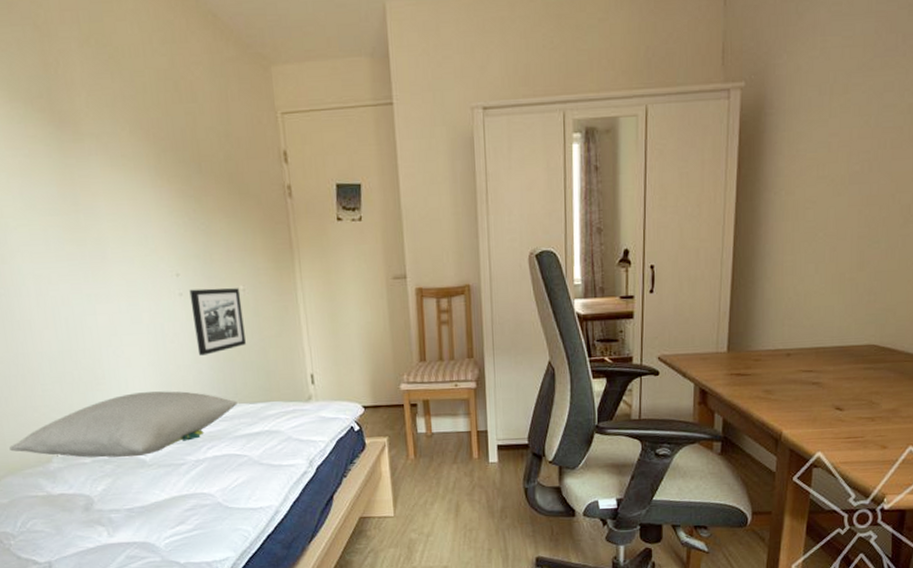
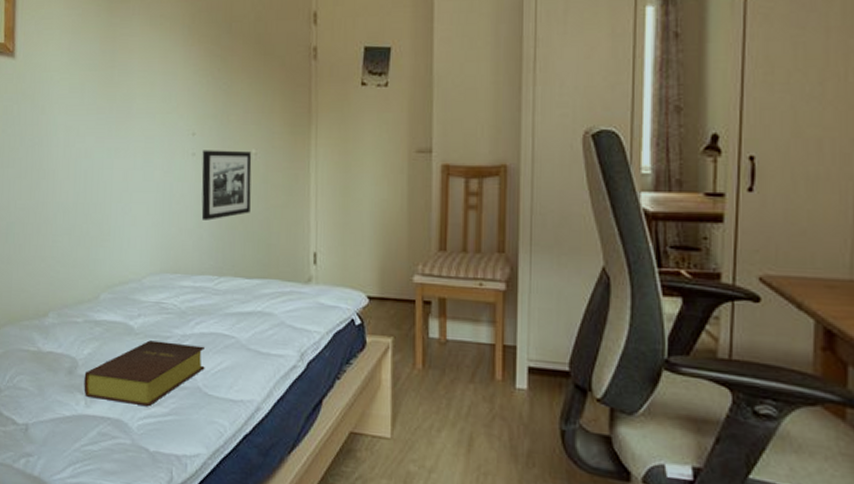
pillow: present [9,391,237,458] -> none [14,253,233,323]
bible: none [102,467,222,528] -> present [84,340,205,406]

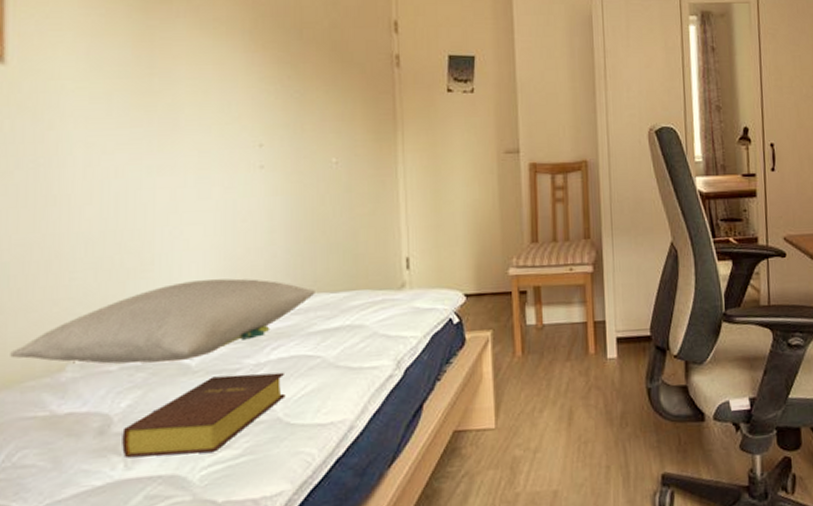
pillow: none [14,253,233,323] -> present [10,278,315,364]
picture frame: present [201,150,252,221] -> none [272,160,333,237]

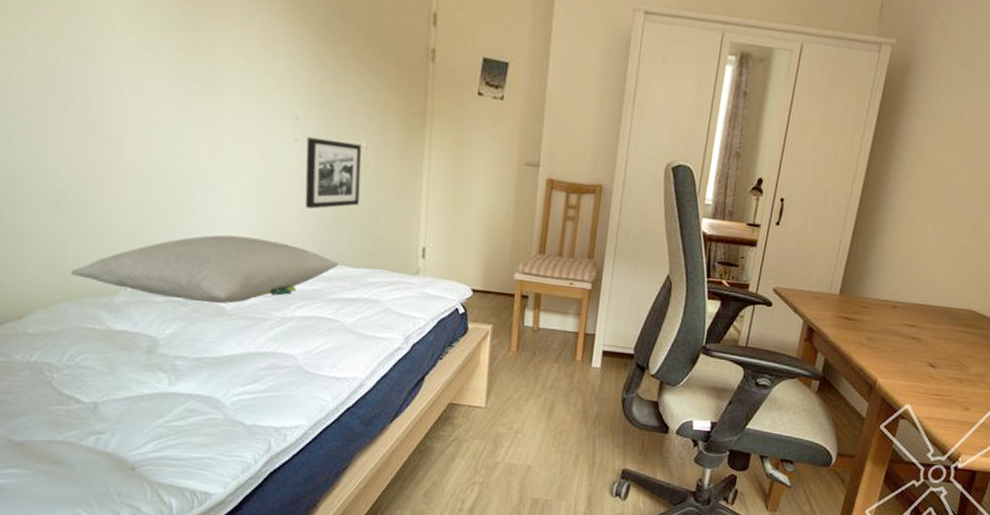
bible: present [122,372,286,458] -> none [166,322,307,383]
picture frame: none [272,160,333,237] -> present [304,136,362,209]

